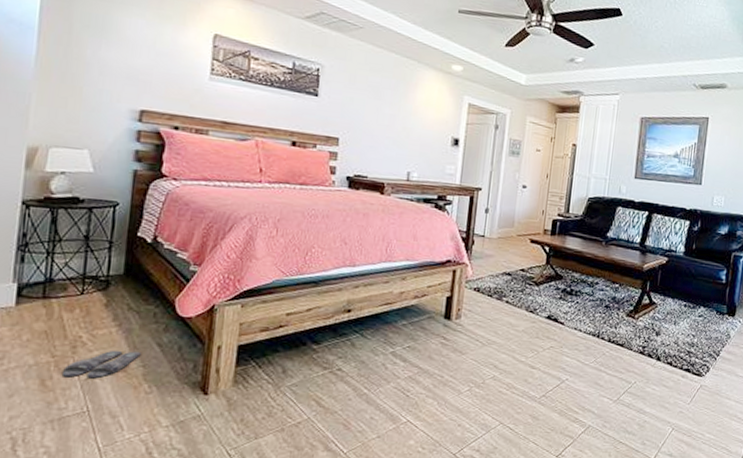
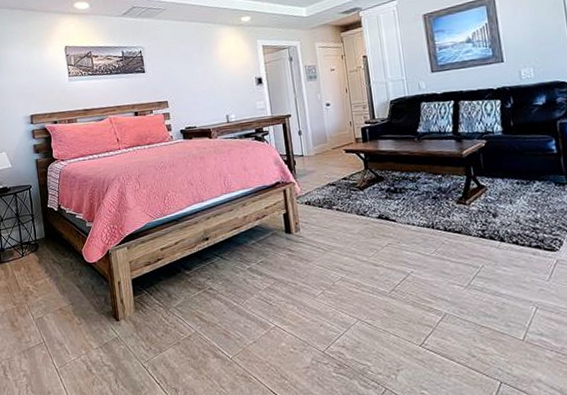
slippers: present [61,350,141,379] -> none [22,293,68,319]

